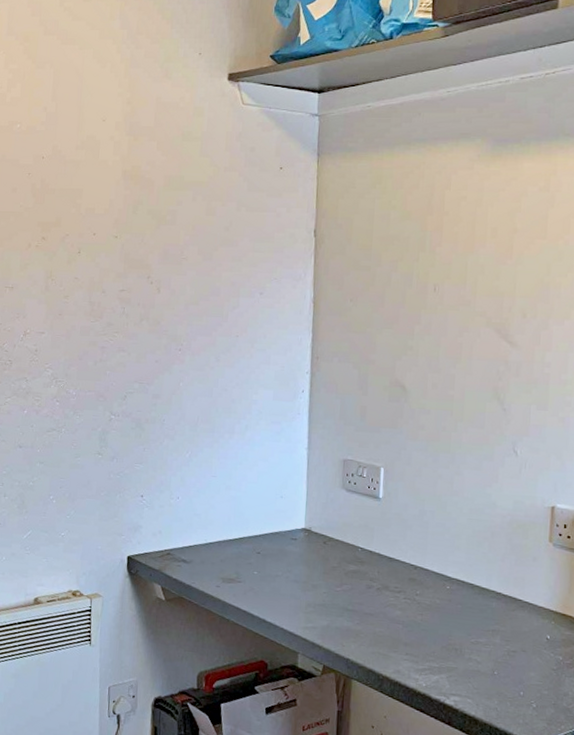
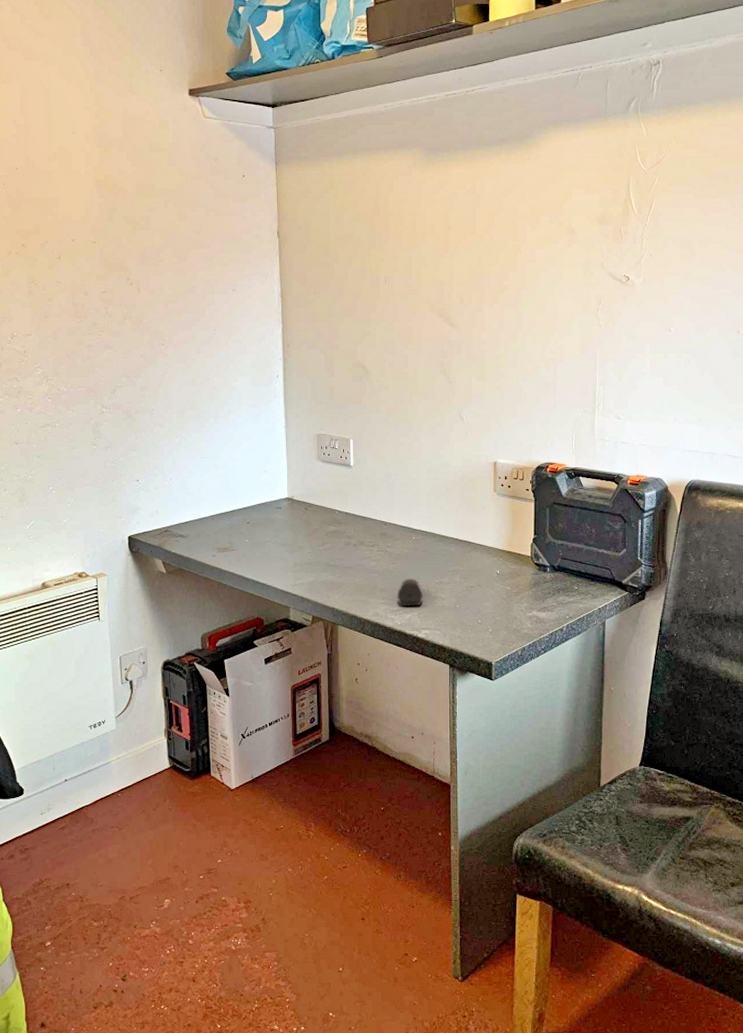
computer mouse: none [424,634,455,668] -> present [398,579,423,606]

